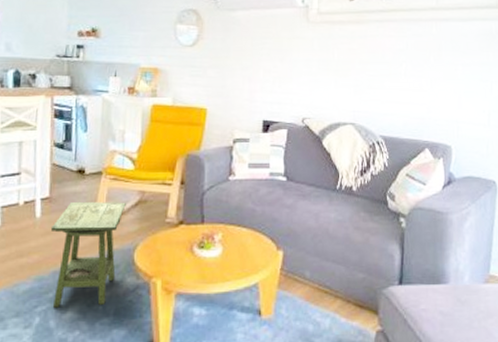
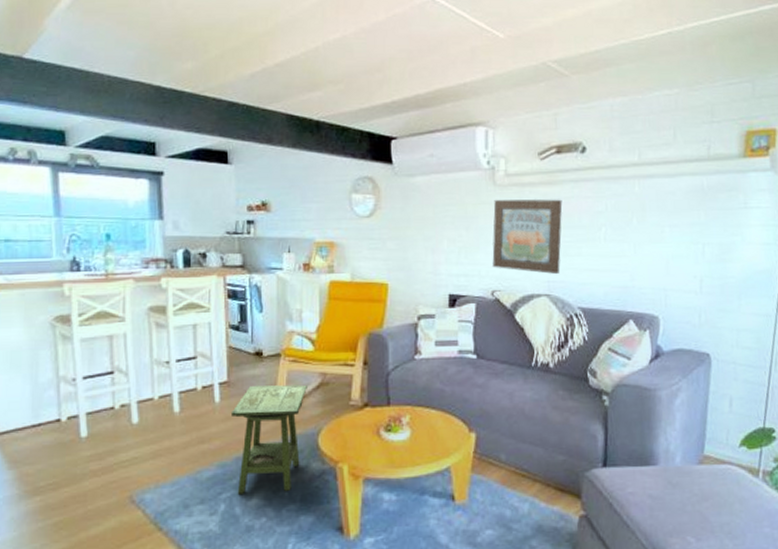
wall art: none [304,36,368,105] -> present [492,199,563,275]

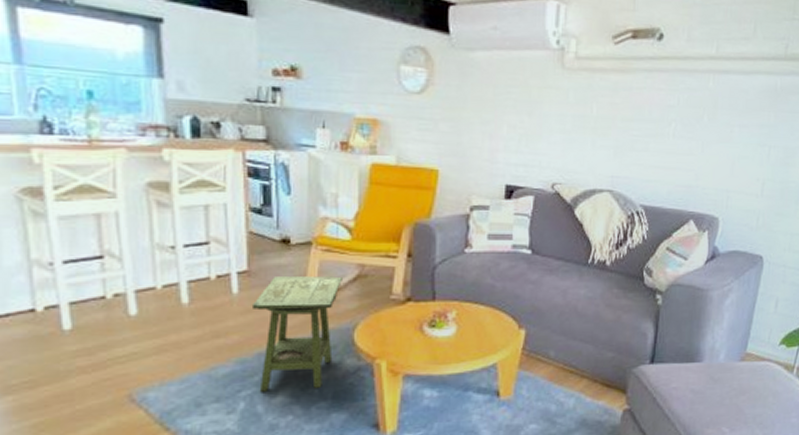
wall art: present [492,199,563,275] -> none [555,85,634,170]

